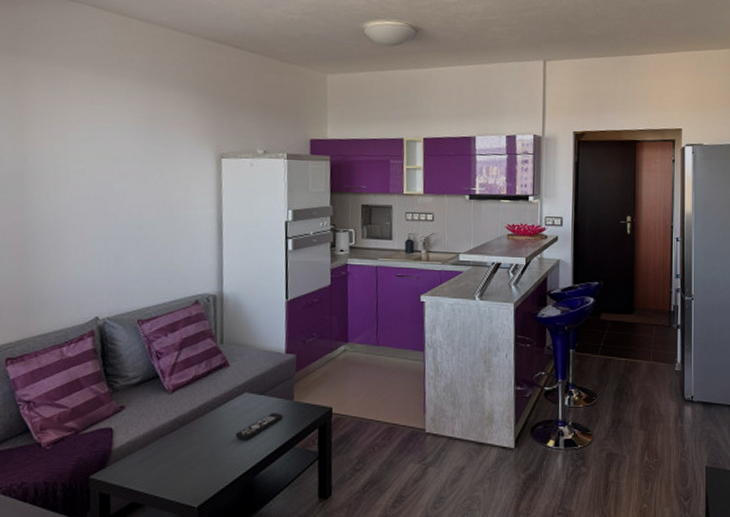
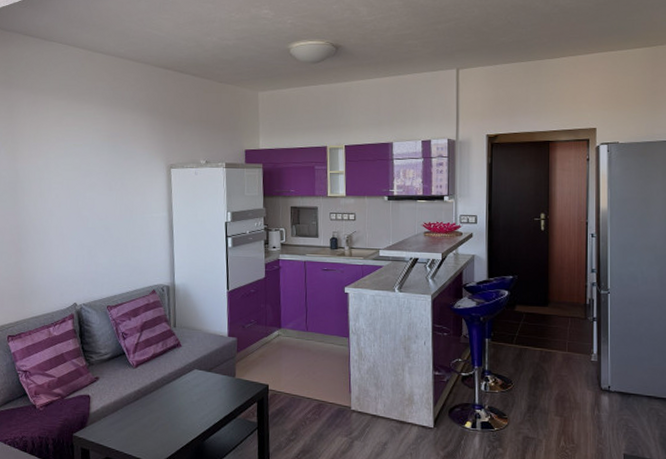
remote control: present [235,413,283,441] -> none [187,387,227,410]

